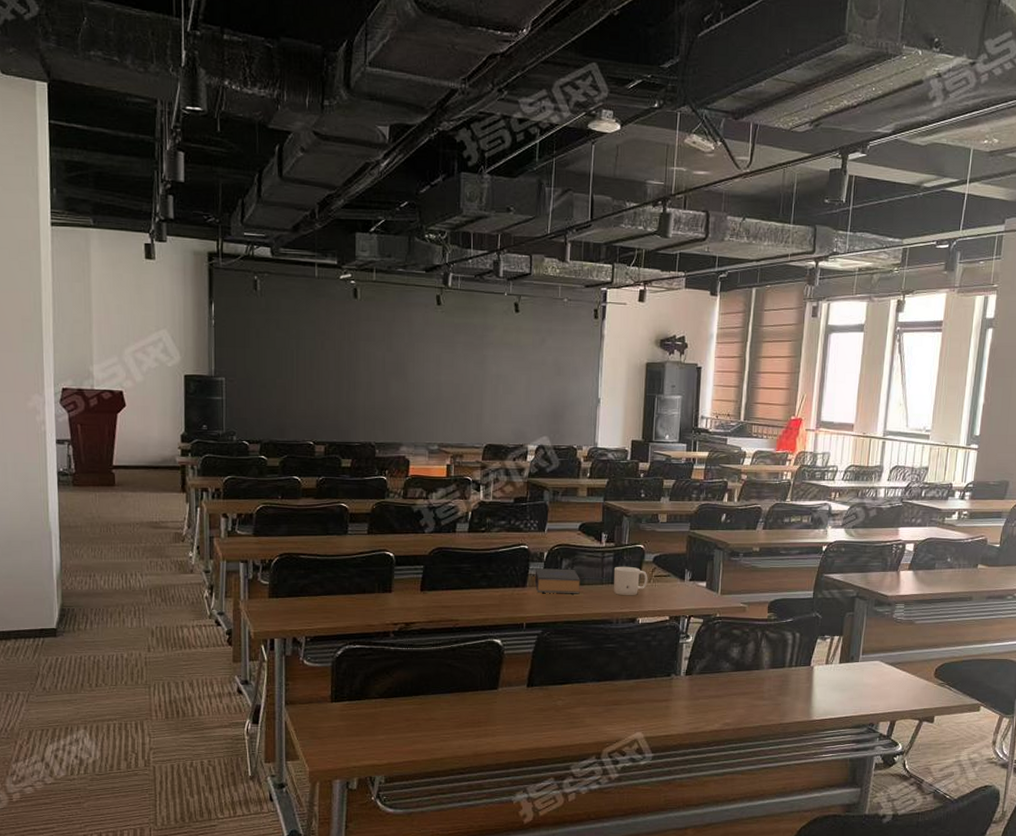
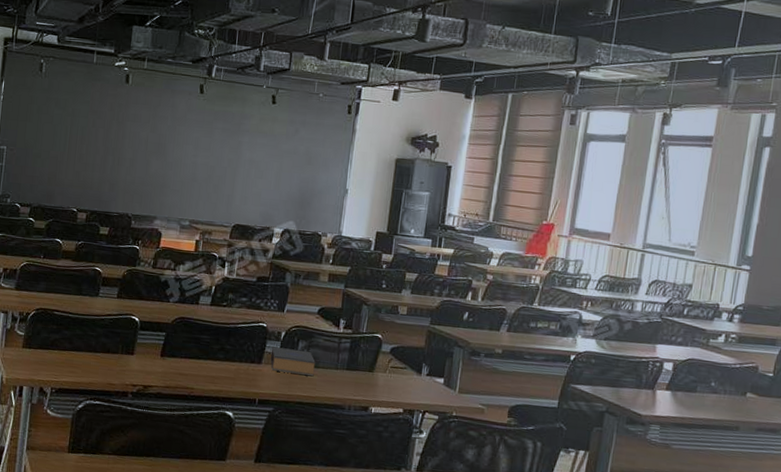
mug: present [613,566,648,596] -> none [347,353,384,385]

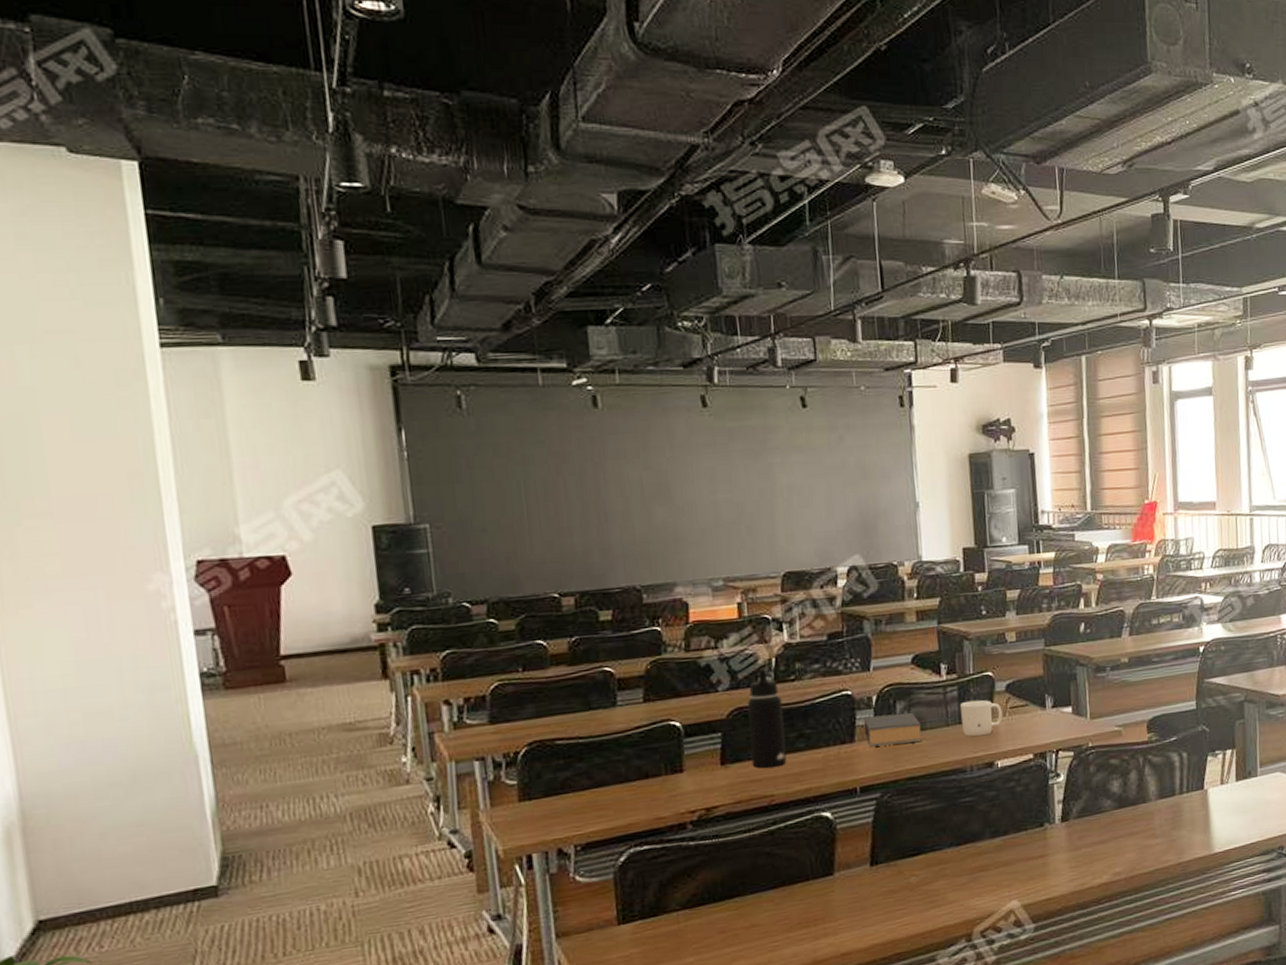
water bottle: none [182,292,214,368] -> present [747,668,787,769]
mug: none [347,353,384,385] -> present [959,700,1003,737]

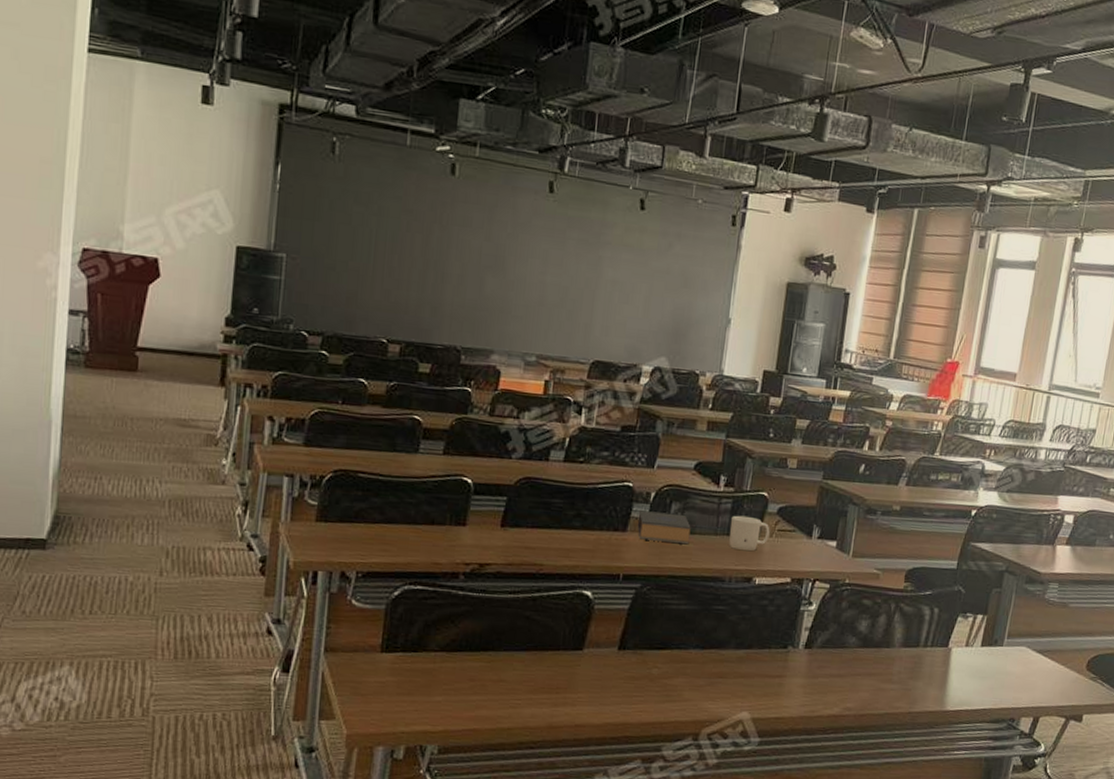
water bottle: present [747,668,787,769] -> none [529,445,568,540]

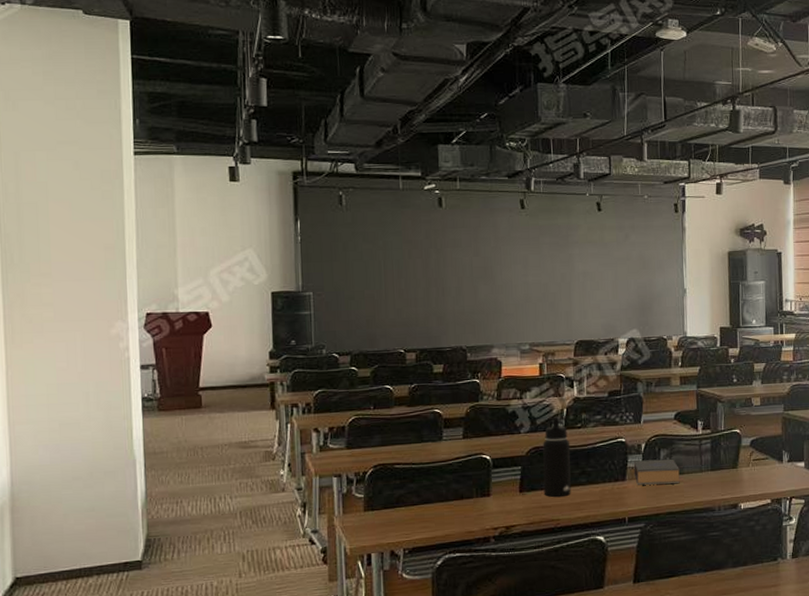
water bottle: none [529,445,568,540] -> present [543,416,571,498]
mug: present [728,515,770,552] -> none [712,452,747,483]

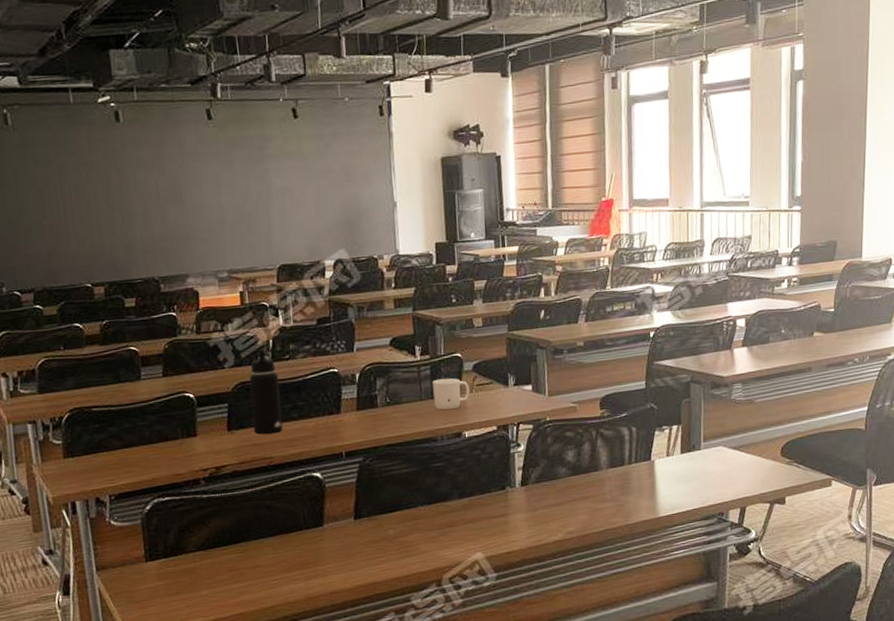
book: present [633,458,680,486] -> none [347,388,399,419]
mug: none [712,452,747,483] -> present [432,378,470,411]

